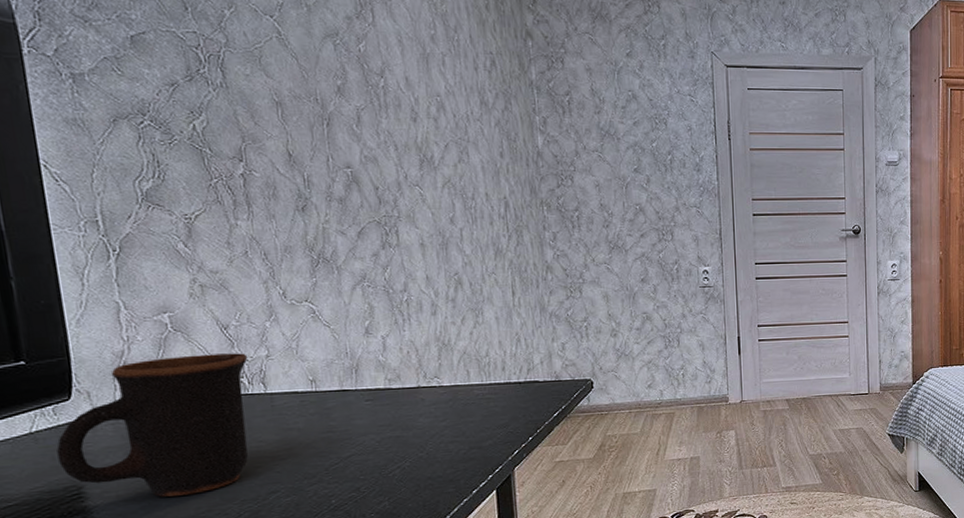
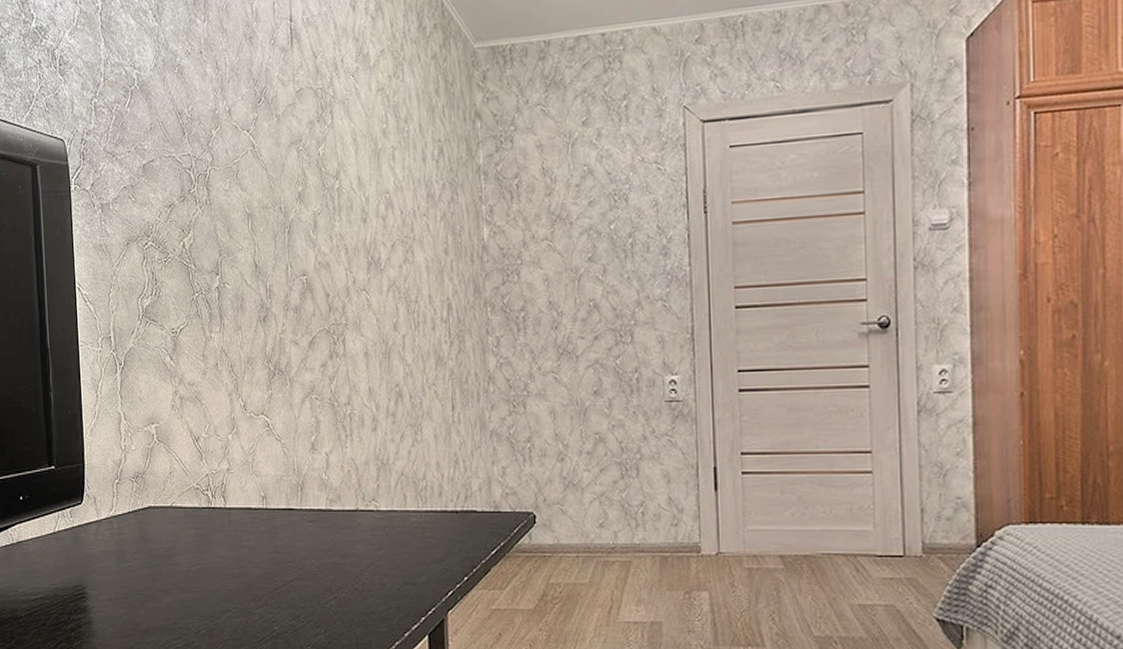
mug: present [56,353,248,497] -> none [70,465,213,605]

